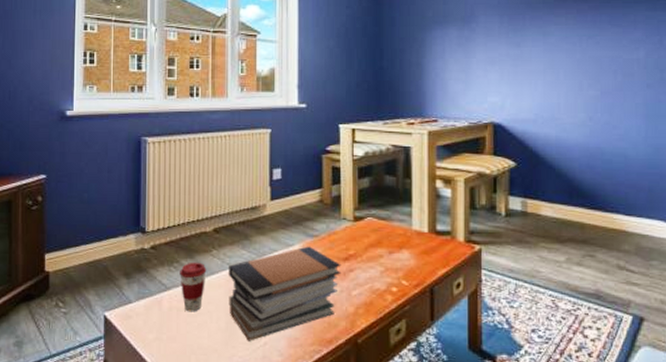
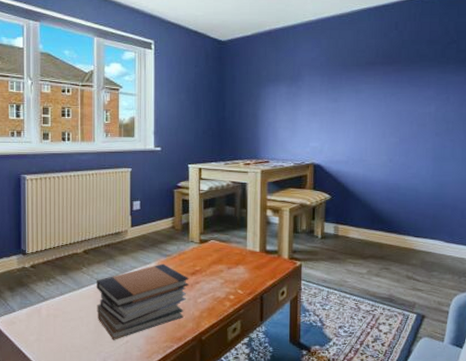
coffee cup: present [180,262,207,312] -> none [55,277,78,318]

